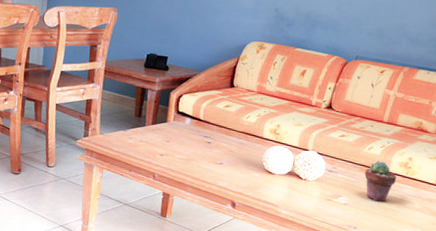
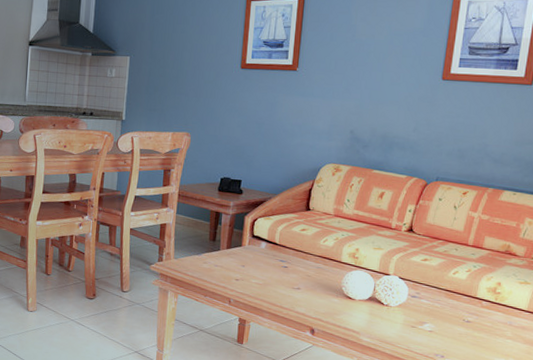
potted succulent: present [364,161,397,202] -> none [450,286,486,330]

